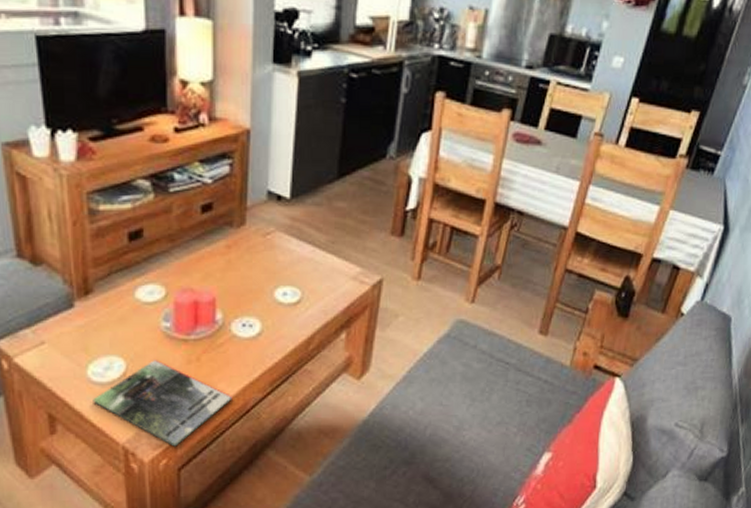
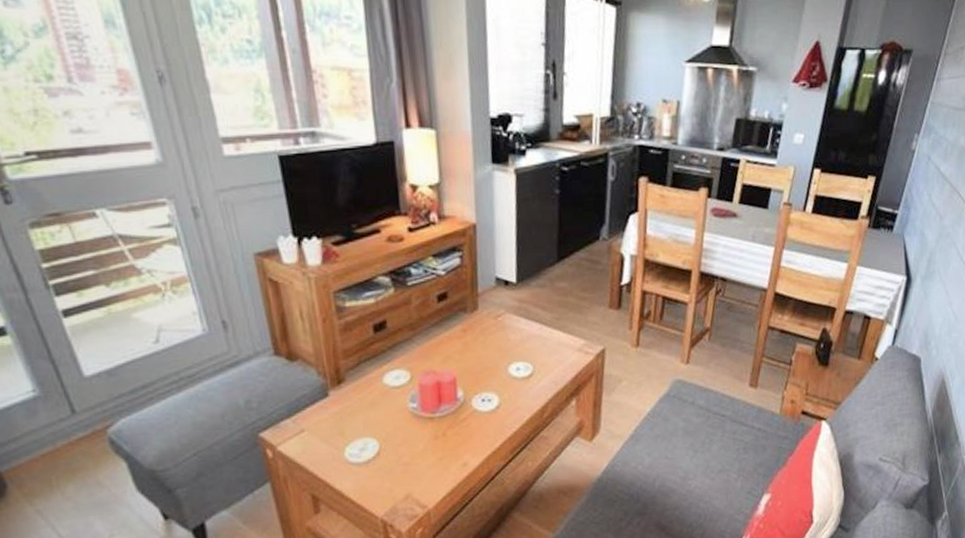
magazine: present [93,360,232,447] -> none [351,438,478,516]

